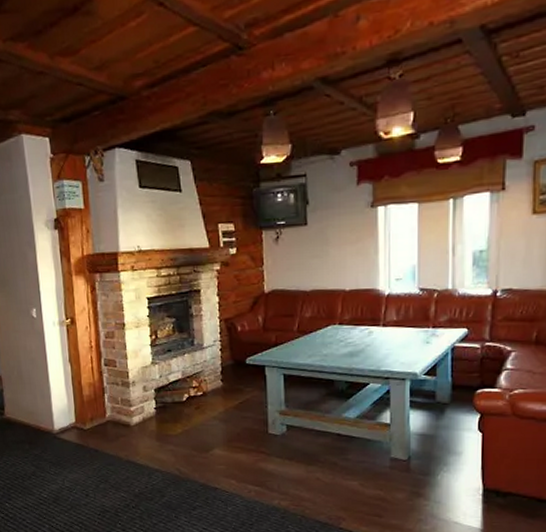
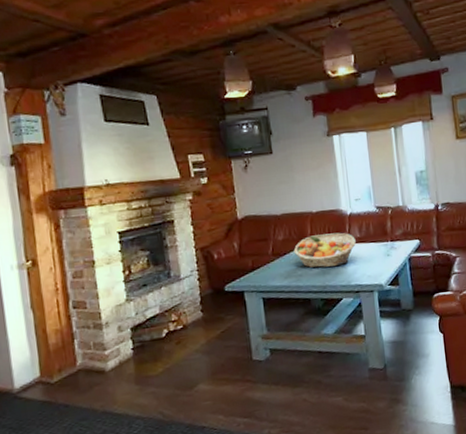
fruit basket: none [320,314,391,350] -> present [293,232,356,268]

